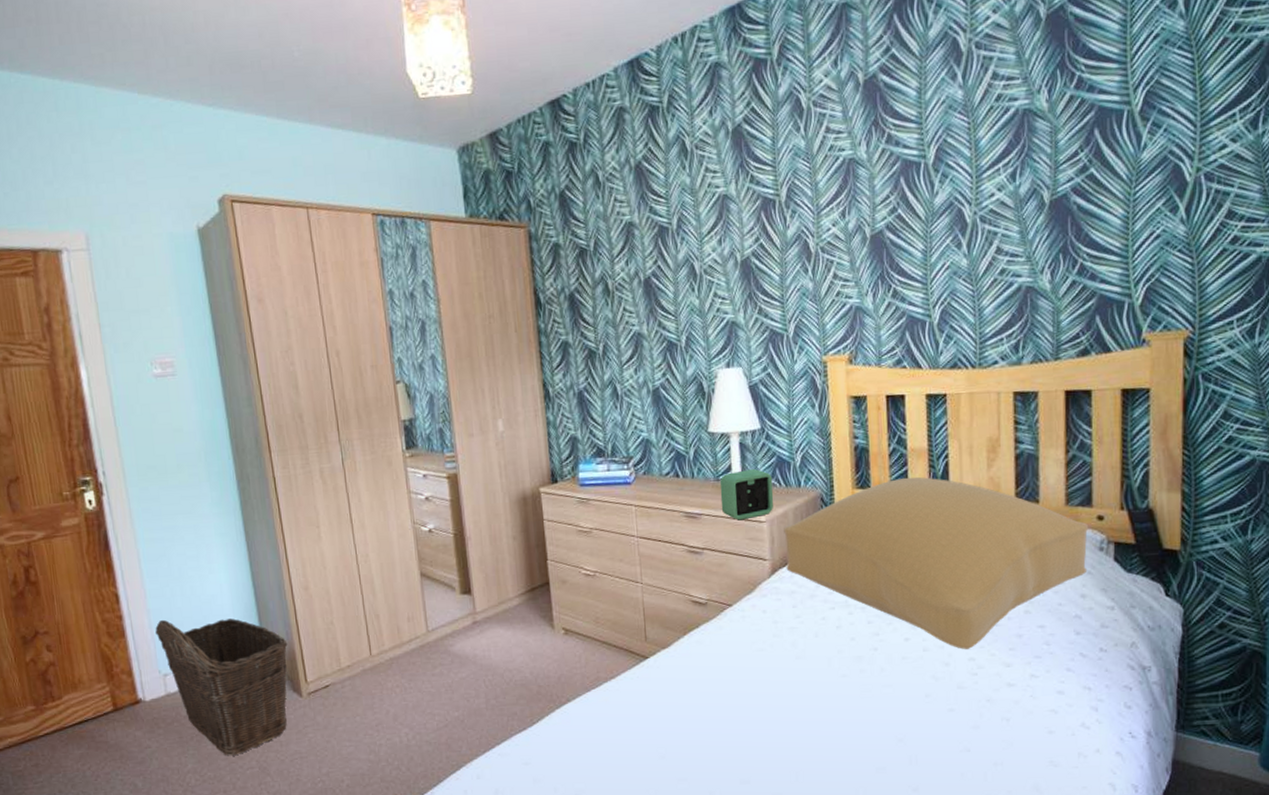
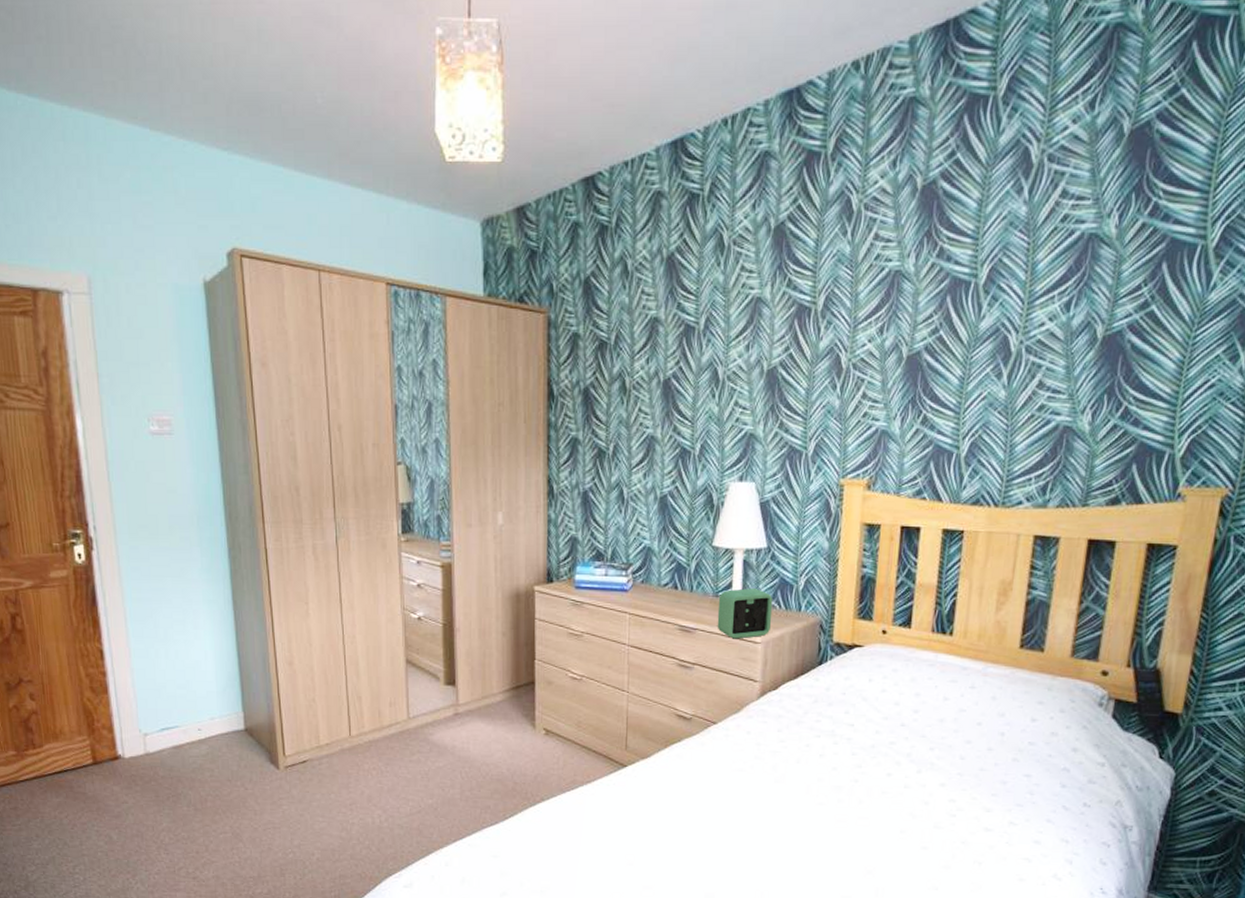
wicker basket: present [155,618,288,756] -> none [138,680,268,820]
cushion: present [784,477,1089,650] -> none [776,612,1092,790]

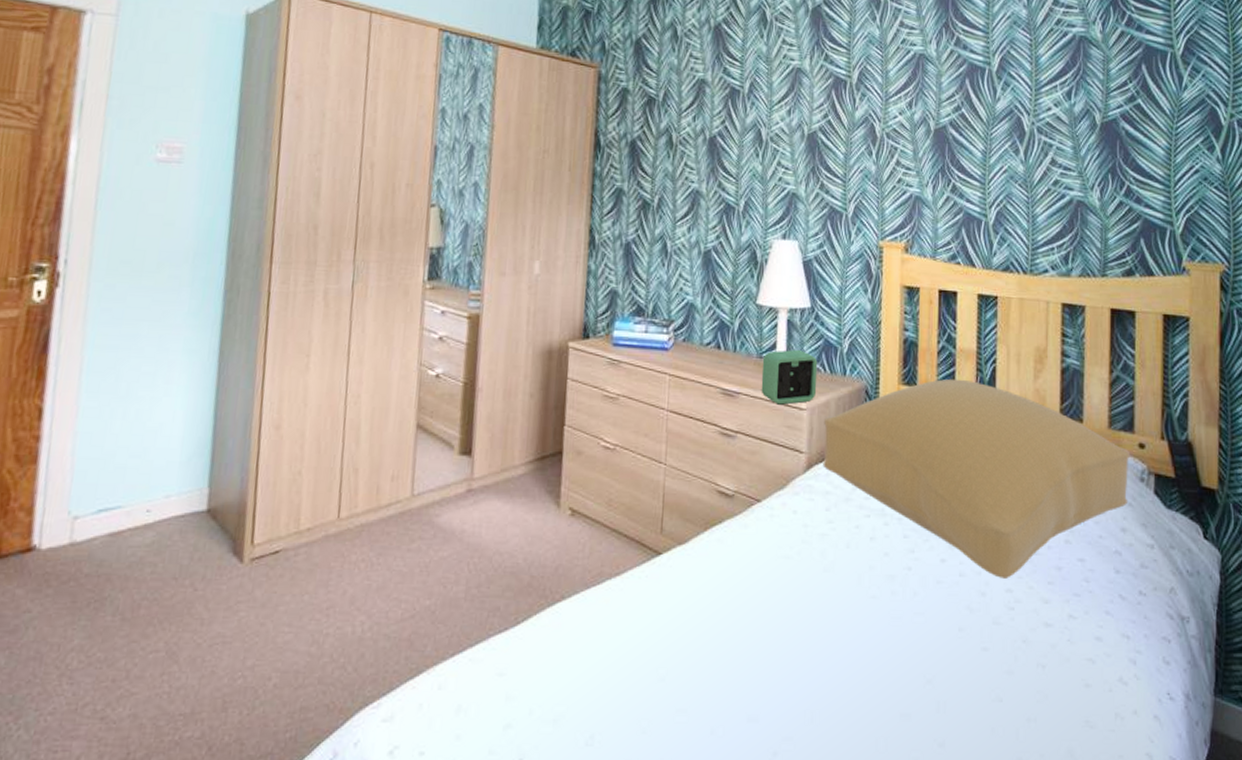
cushion: none [776,612,1092,790] -> present [823,378,1131,578]

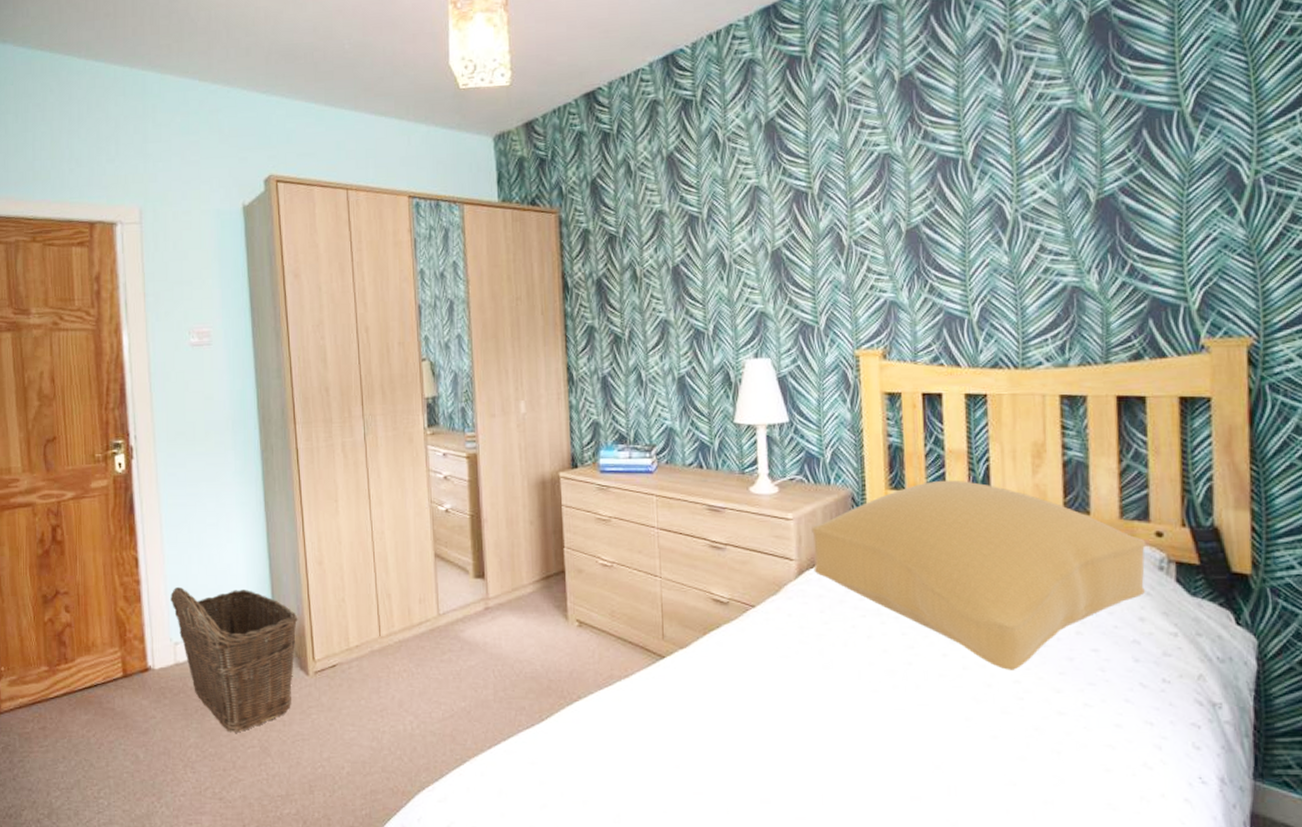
wicker basket: none [77,446,240,633] -> present [170,586,298,733]
alarm clock: present [761,350,818,405] -> none [745,464,802,517]

